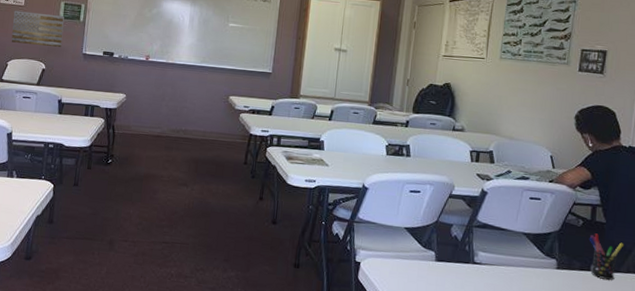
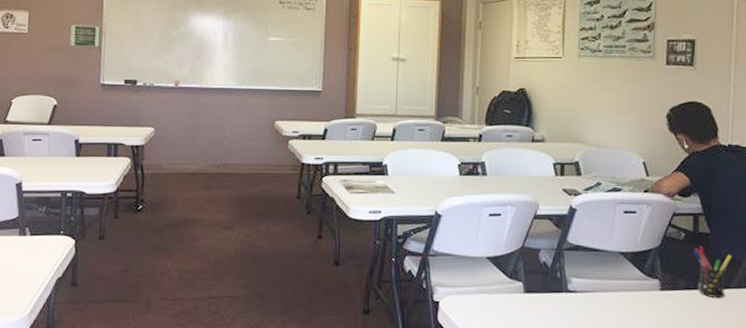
wall art: present [11,10,64,47] -> none [14,39,76,78]

